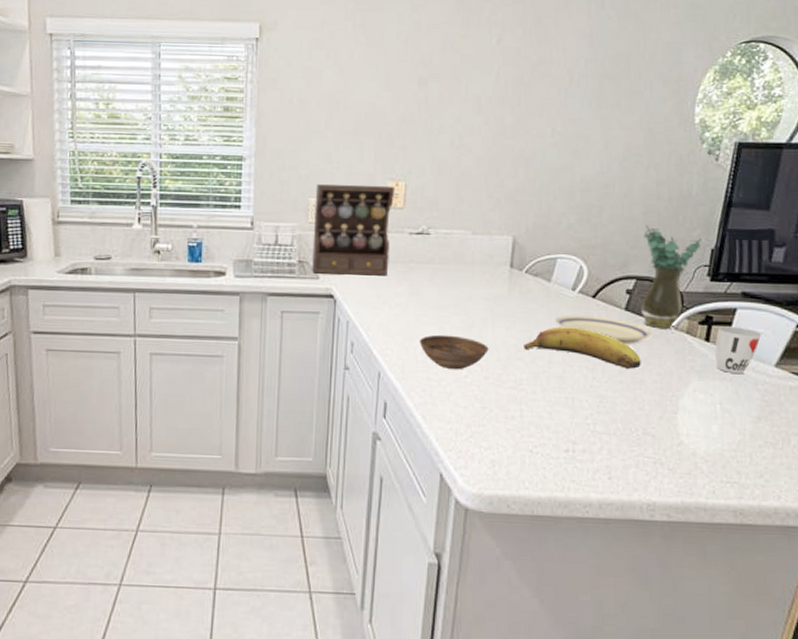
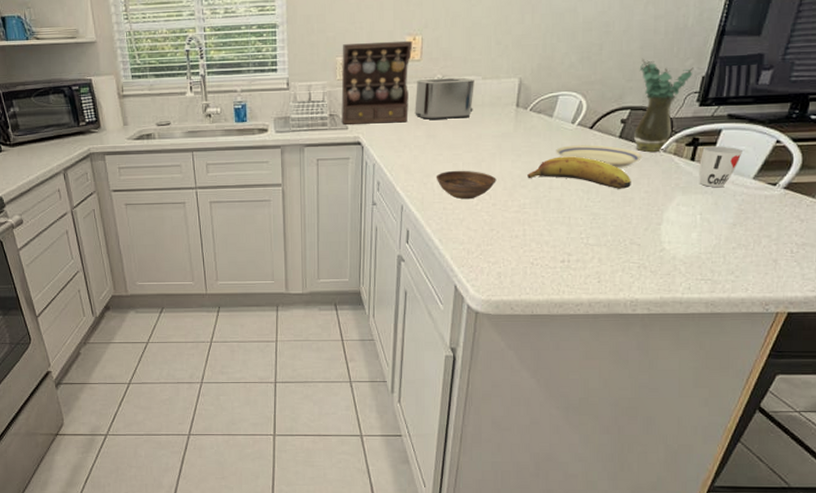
toaster: none [396,229,463,276] -> present [415,77,474,121]

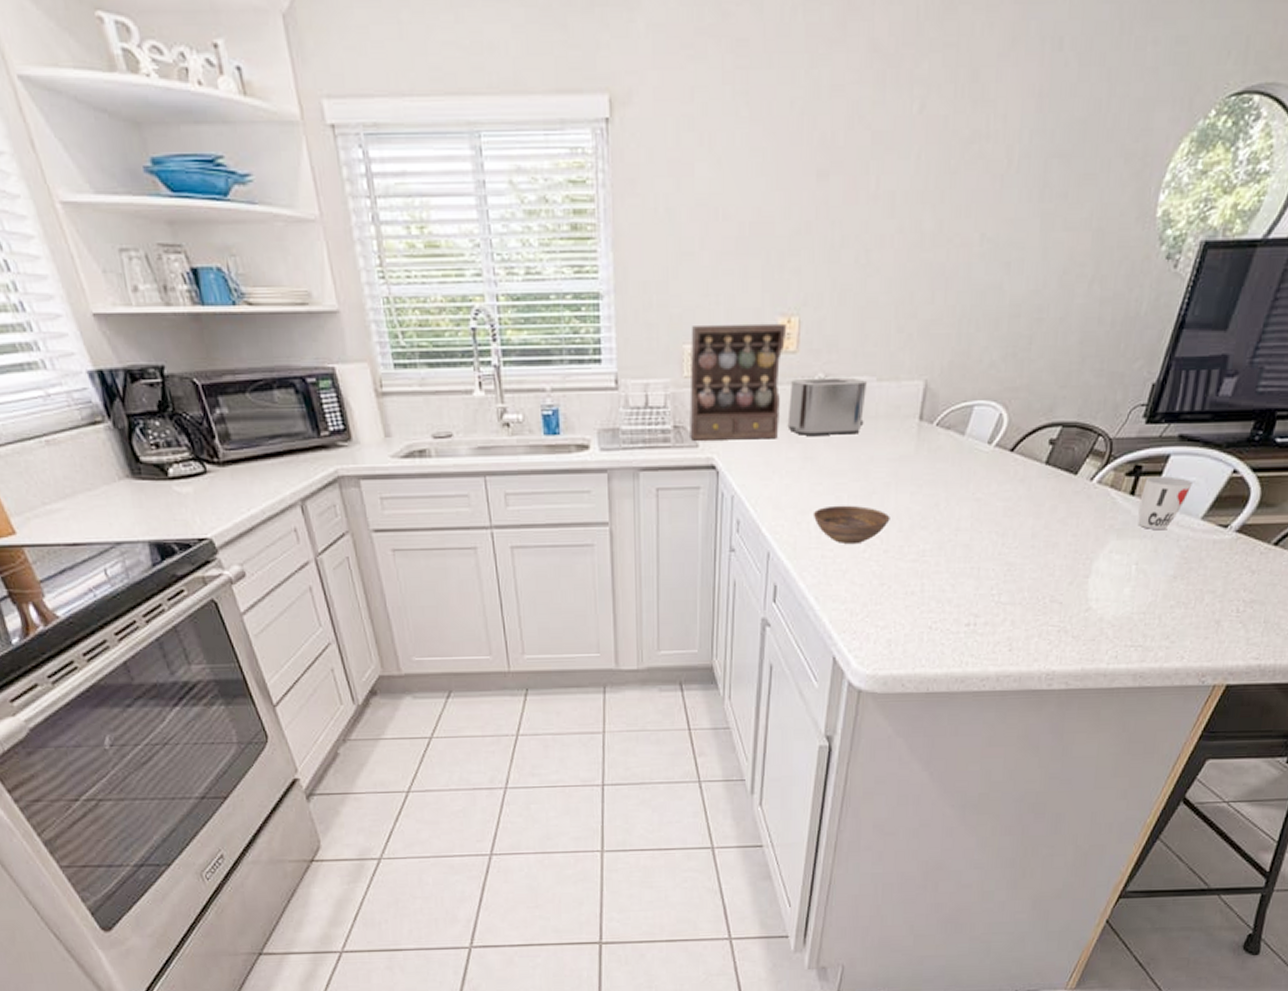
fruit: present [527,156,631,189] -> none [929,487,1057,531]
plate: present [556,145,643,167] -> none [966,473,1073,503]
vase: present [633,58,693,152] -> none [1063,356,1143,483]

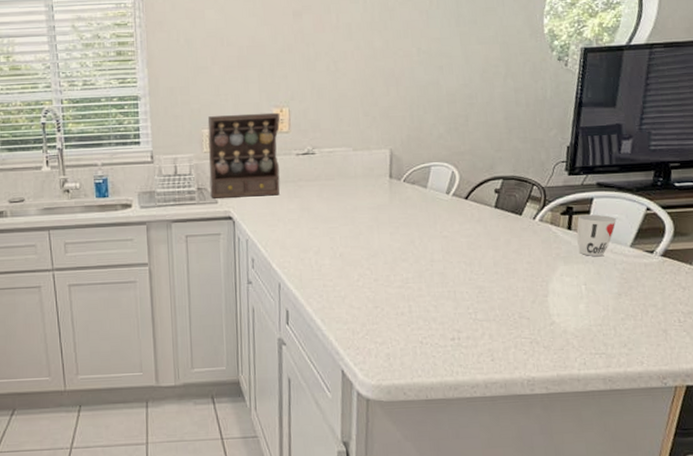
toaster: present [787,377,867,437] -> none [286,148,346,193]
bowl: present [813,505,890,545] -> none [313,244,376,275]

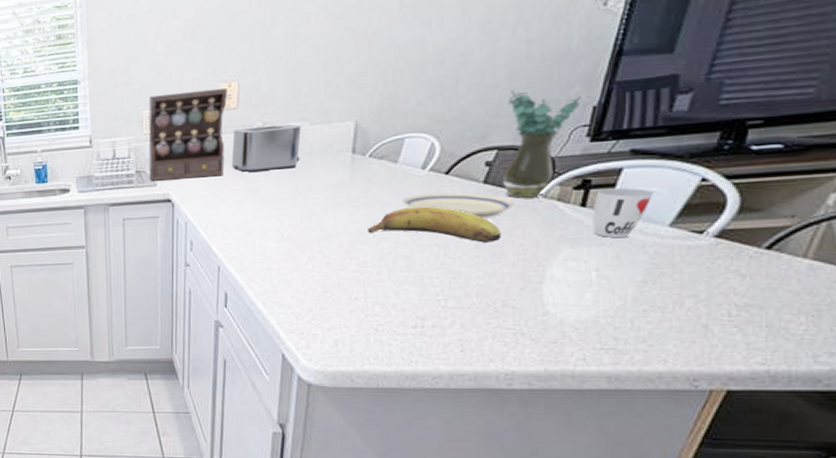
toaster: none [286,148,346,193] -> present [231,123,301,173]
fruit: none [407,227,513,261] -> present [368,206,501,243]
plate: none [434,215,521,238] -> present [403,192,516,217]
vase: none [506,129,558,222] -> present [502,89,581,198]

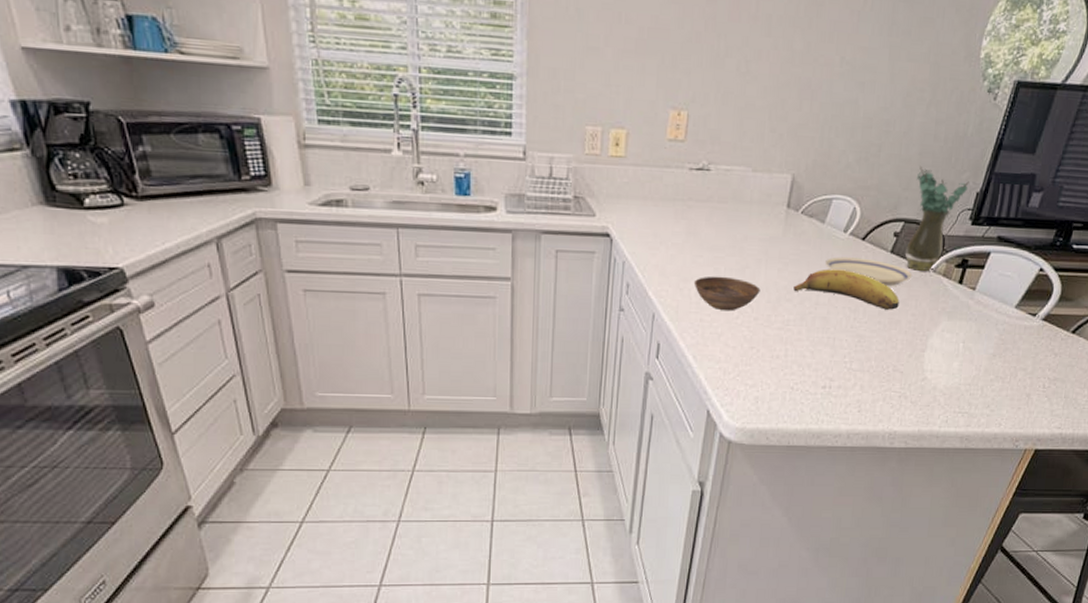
spice rack: present [148,87,228,181] -> none [588,111,677,215]
toaster: present [231,123,301,173] -> none [674,164,744,216]
bowl: none [257,226,330,259] -> present [694,276,760,311]
cup: present [593,188,653,238] -> none [965,269,1008,315]

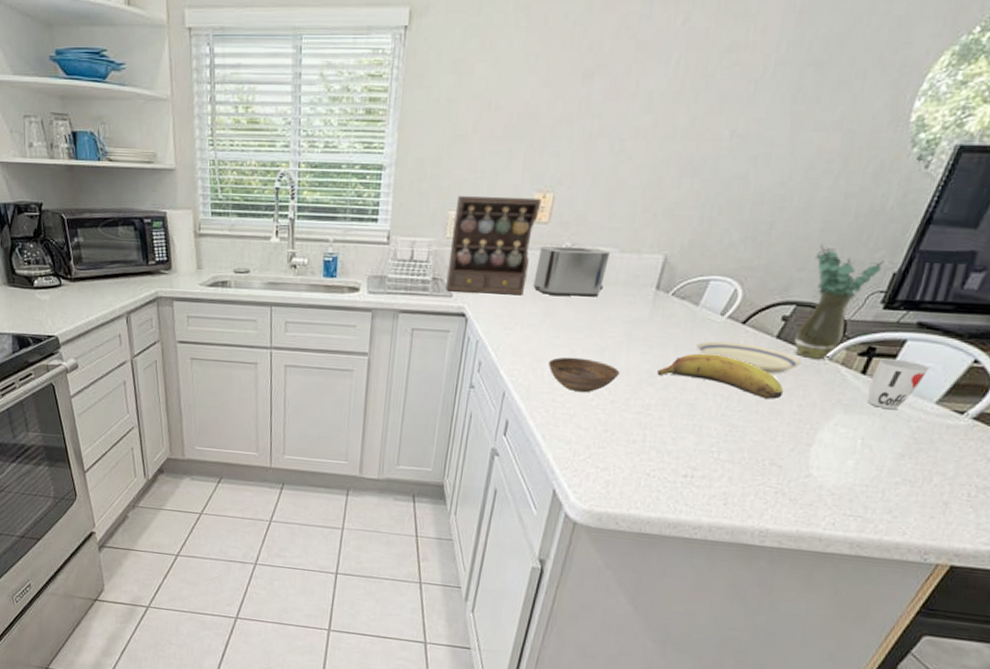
spice rack: none [588,111,677,215] -> present [446,196,542,296]
toaster: none [674,164,744,216] -> present [533,245,610,297]
cup: none [965,269,1008,315] -> present [867,358,929,410]

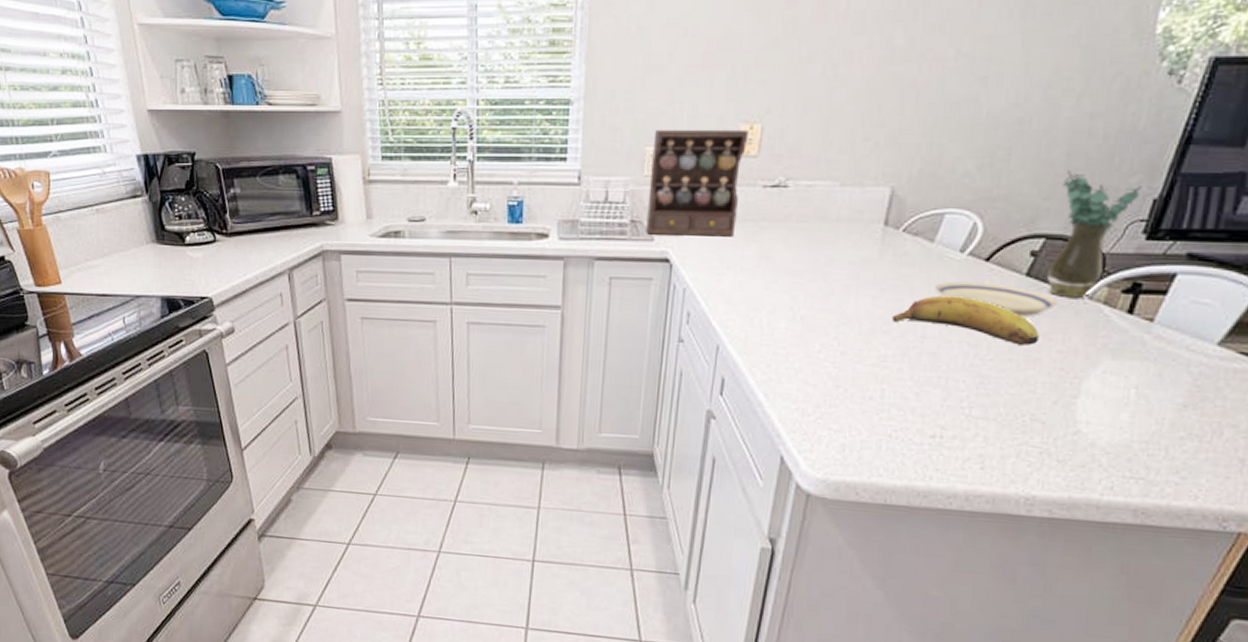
toaster: present [533,245,610,297] -> none [744,181,829,236]
bowl: present [548,357,620,393] -> none [766,304,849,344]
cup: present [867,358,929,410] -> none [1137,295,1205,354]

